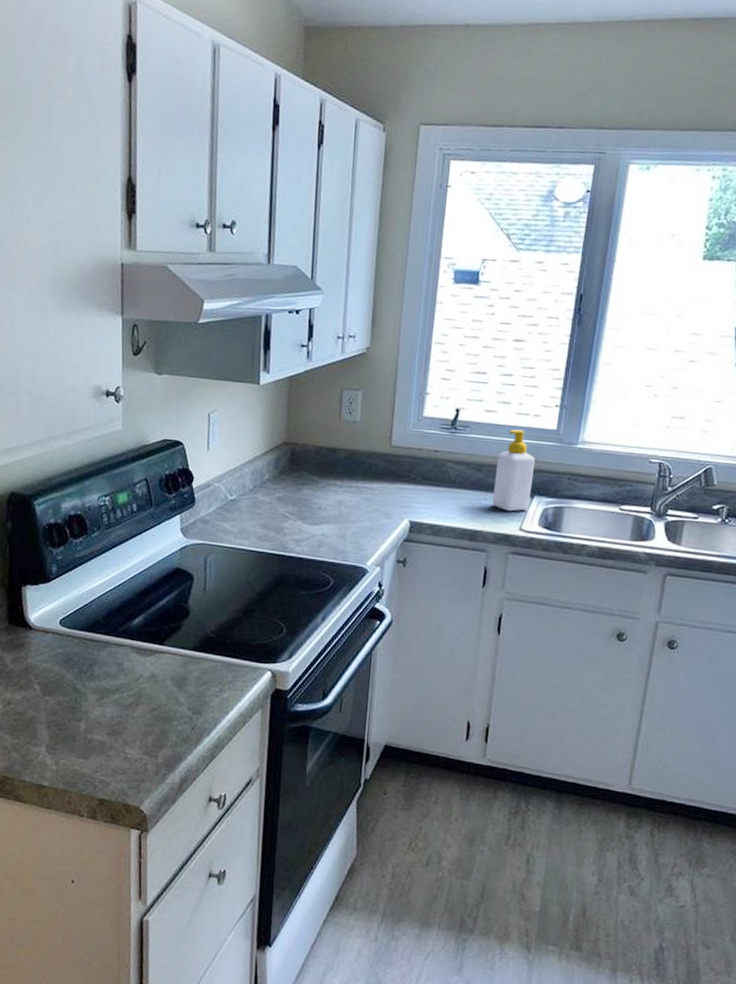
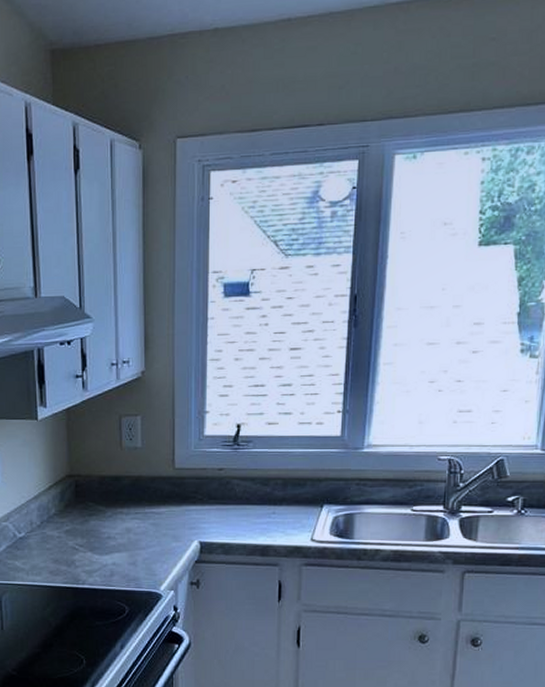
soap bottle: present [492,429,535,512] -> none [281,439,321,523]

